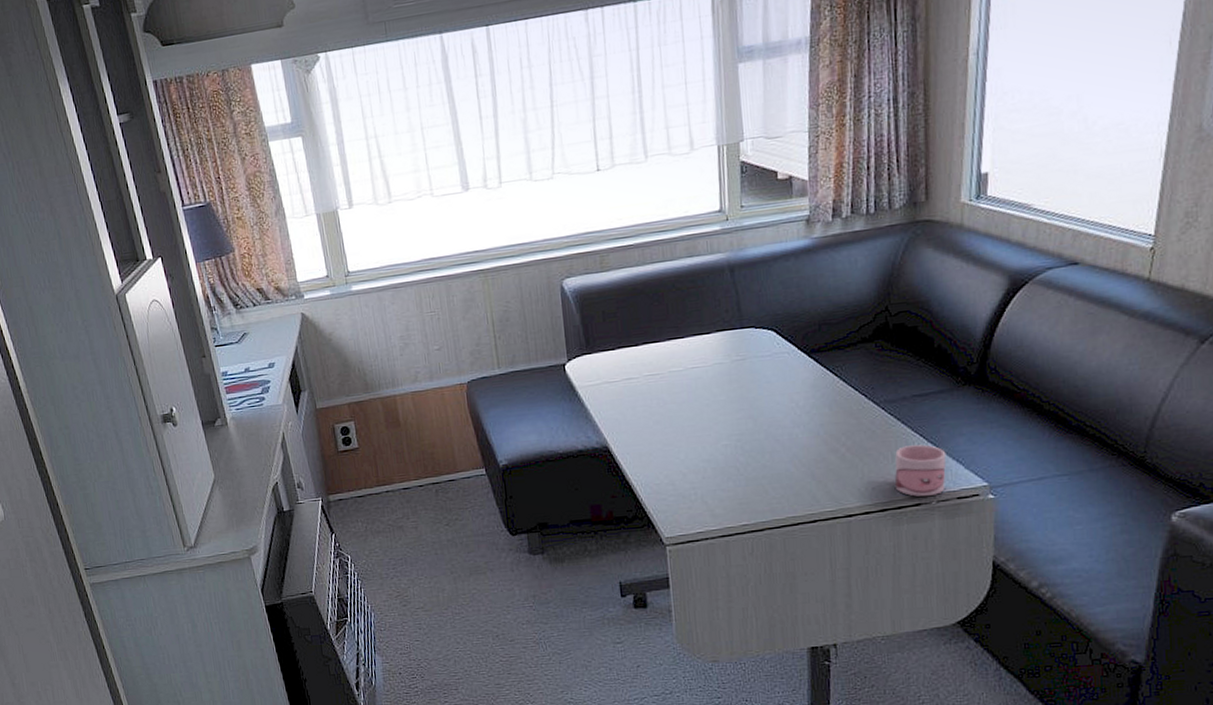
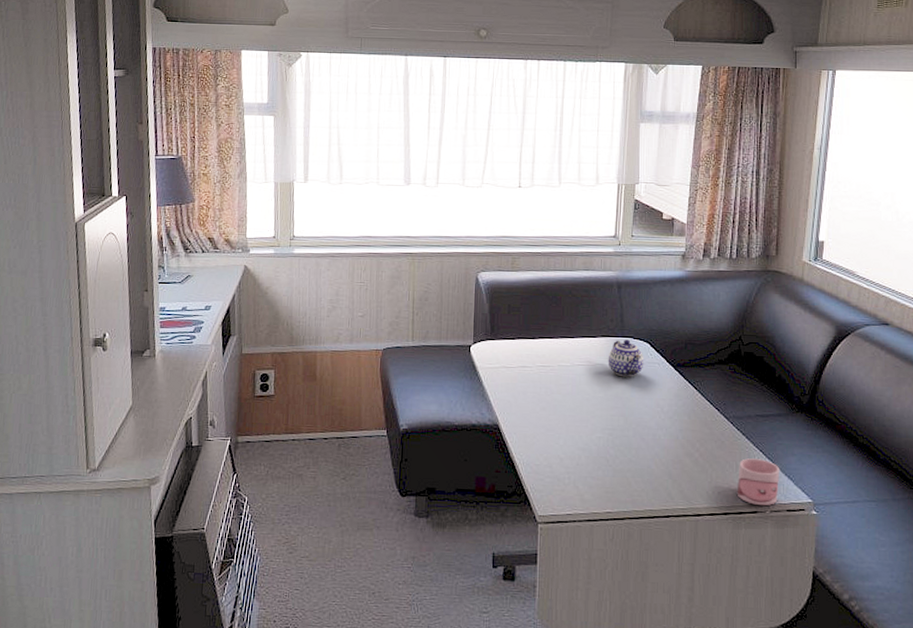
teapot: none [726,330,771,374] -> present [608,339,644,377]

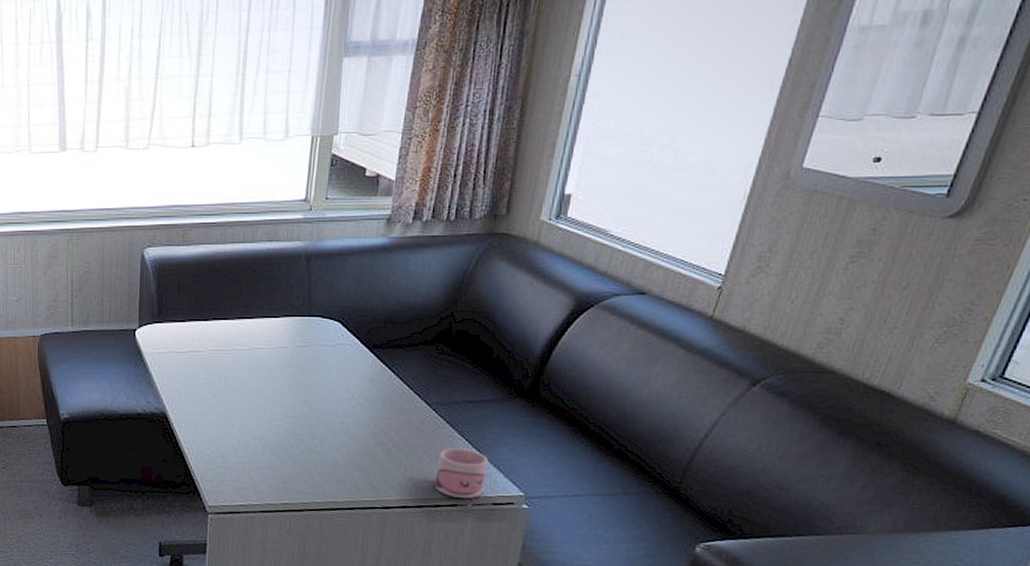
teapot: present [608,339,644,377] -> none [291,318,334,361]

